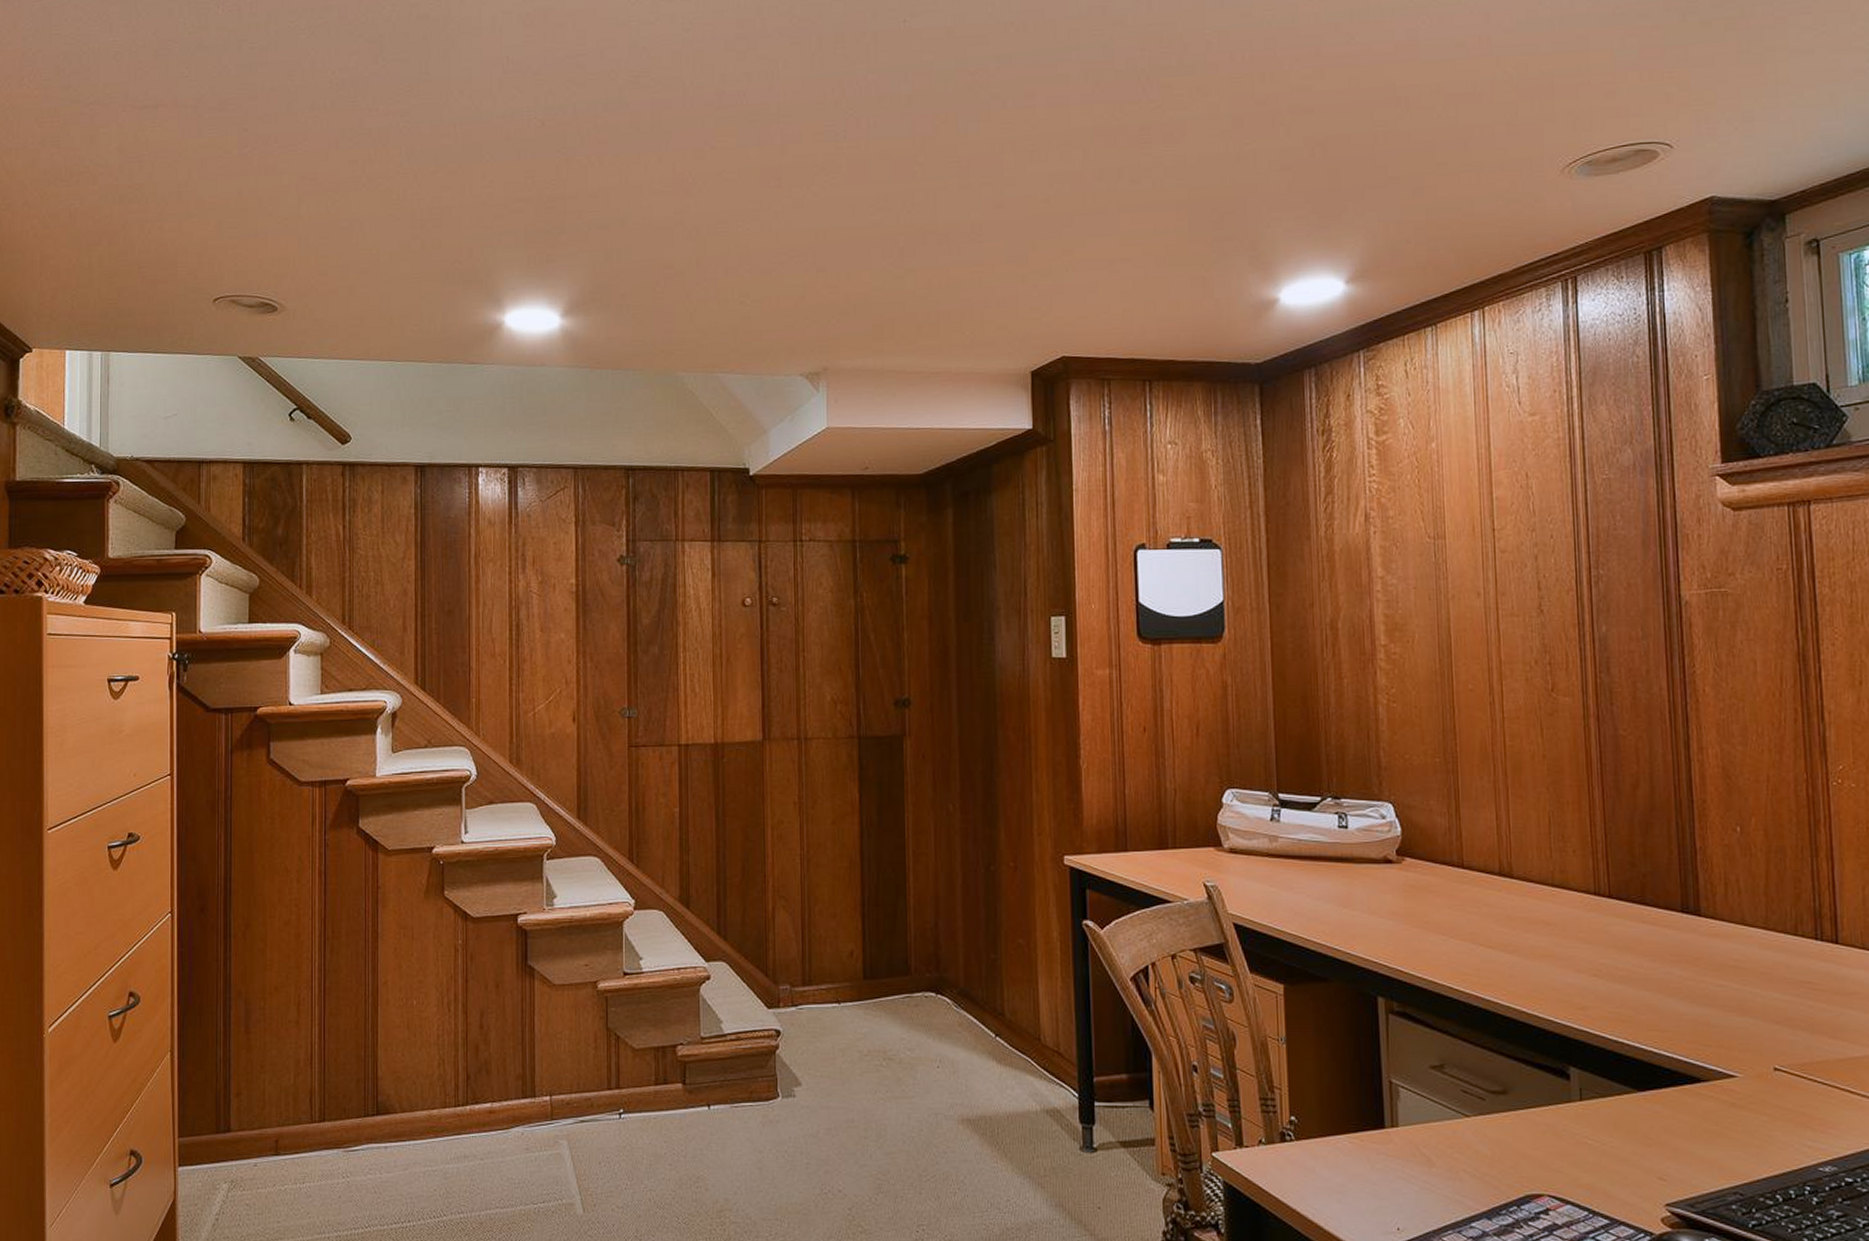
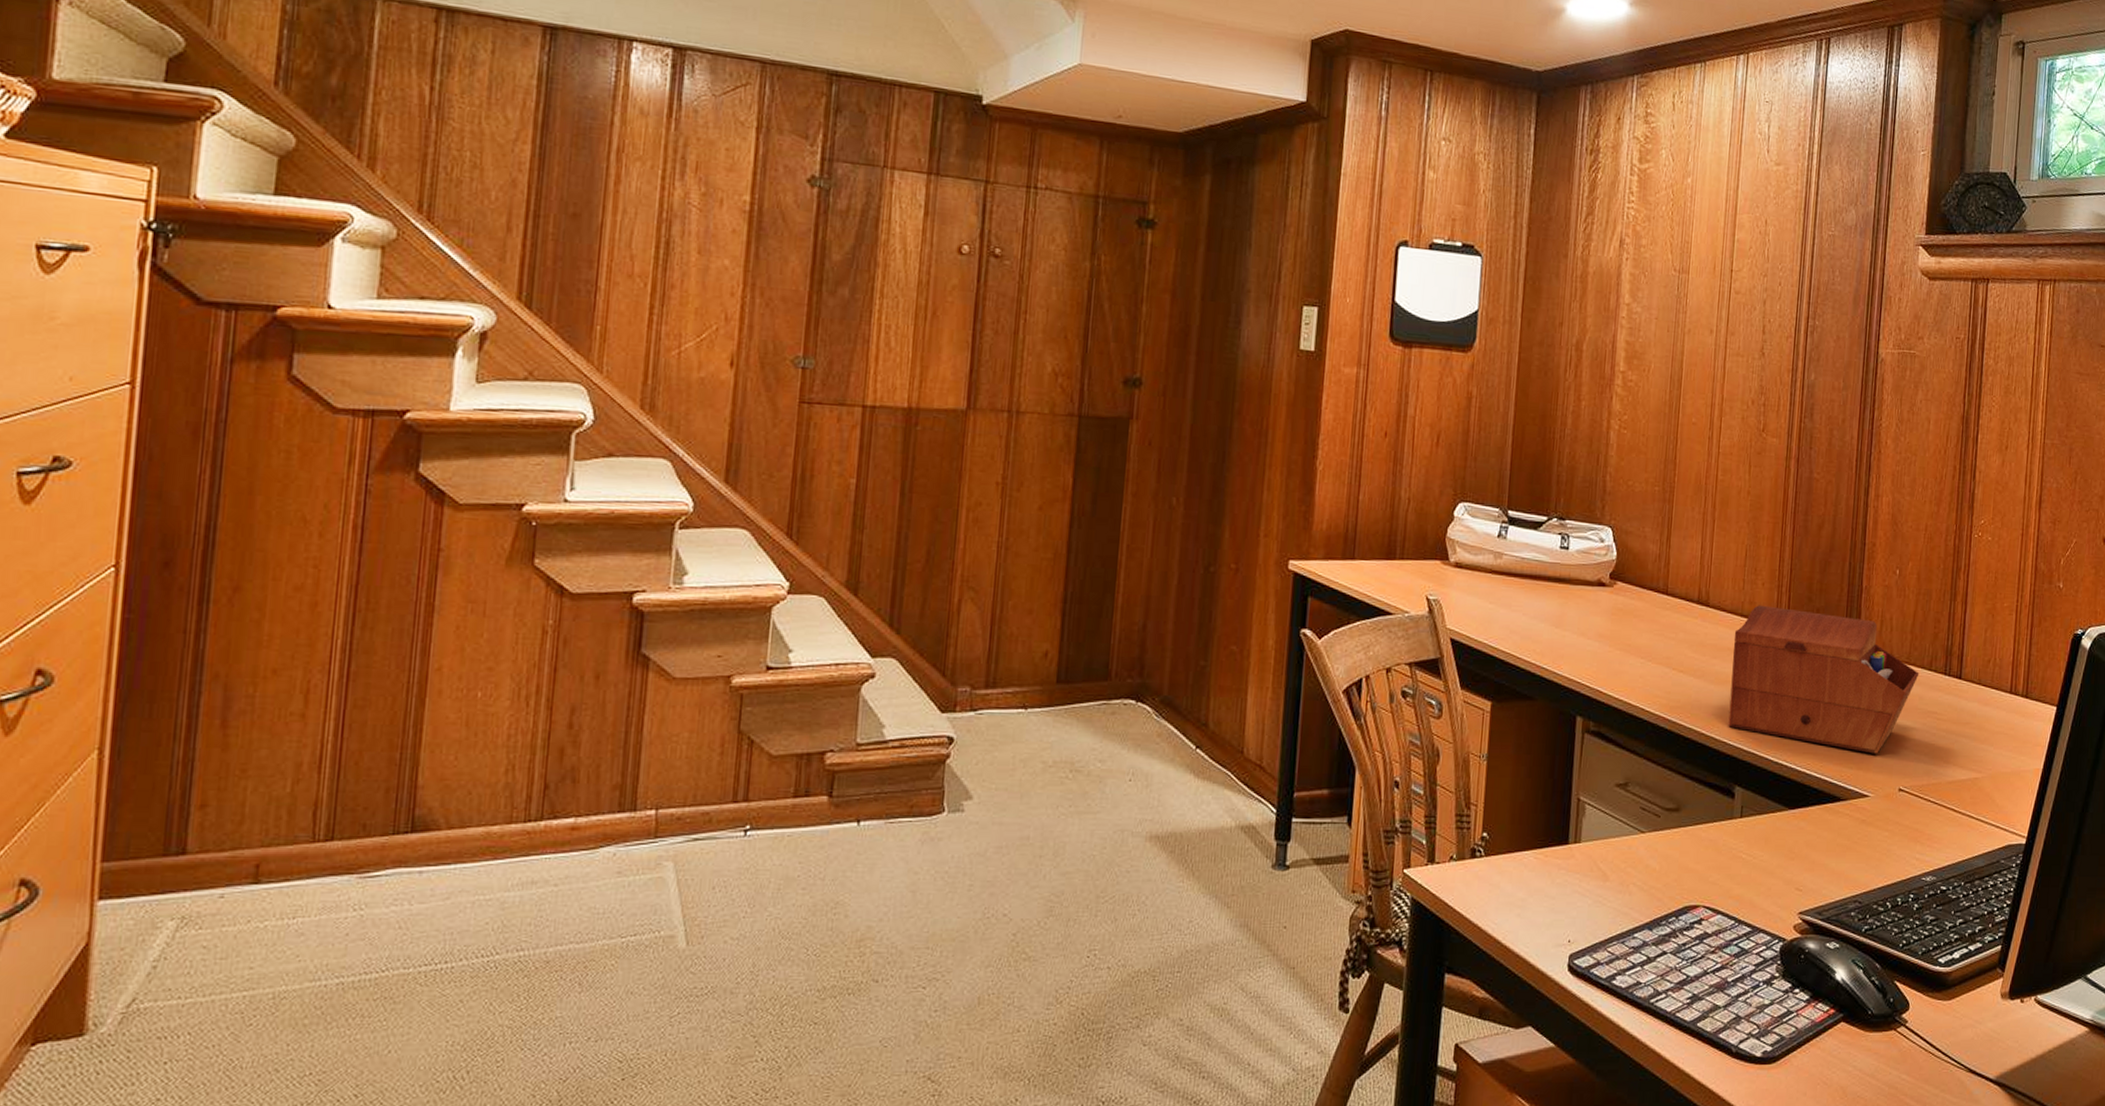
sewing box: none [1546,874,1782,1030] -> present [1728,605,1919,754]

